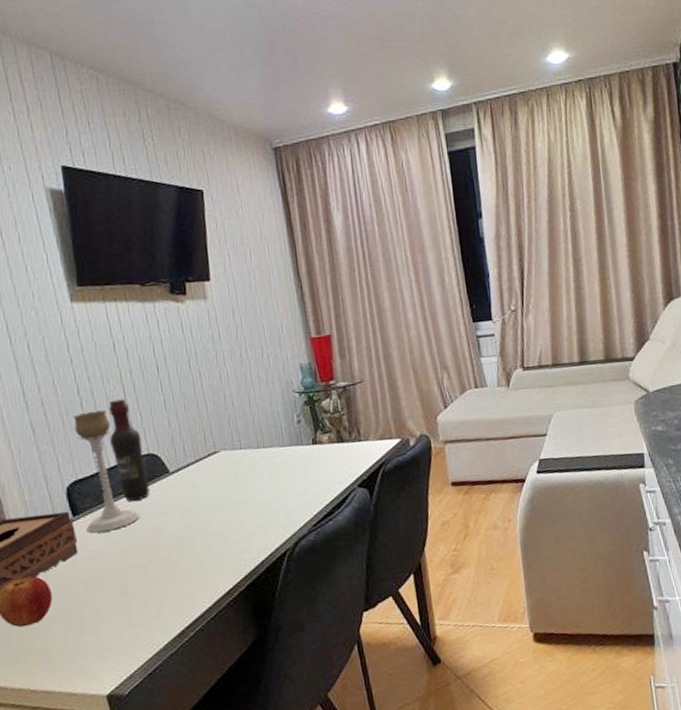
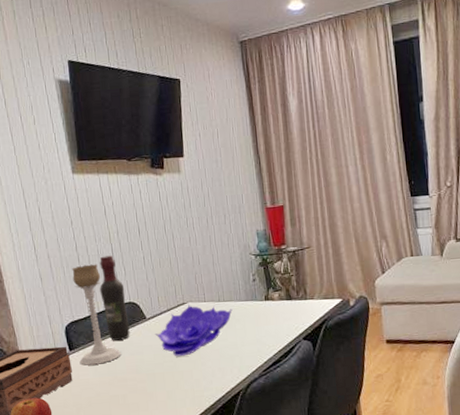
decorative bowl: none [181,452,274,516] -> present [155,304,232,357]

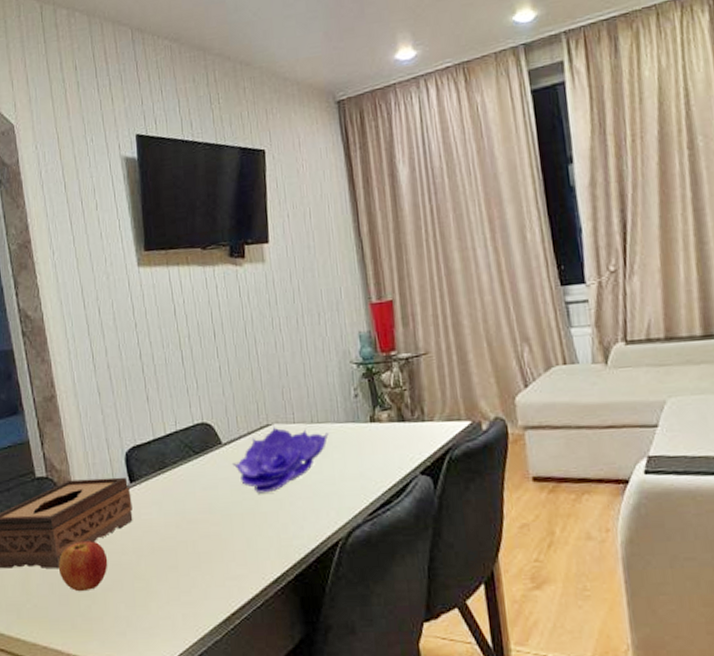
candle holder: present [72,264,121,366] -> none [135,375,191,502]
wine bottle: present [100,255,130,341] -> none [167,365,202,471]

